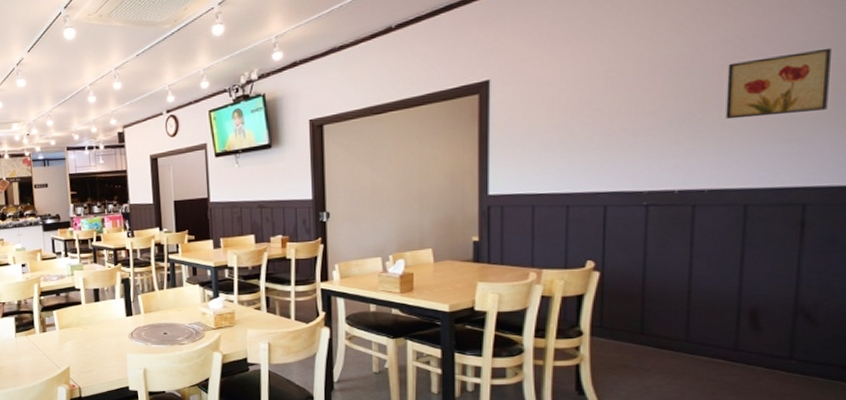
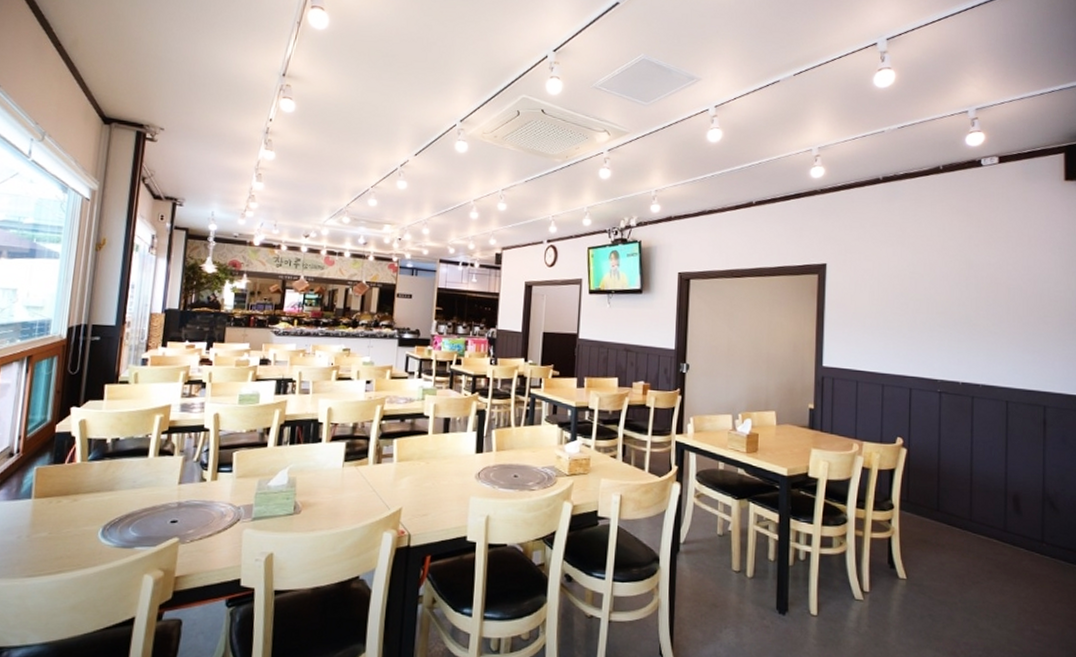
wall art: present [725,47,833,120] -> none [992,282,1056,331]

